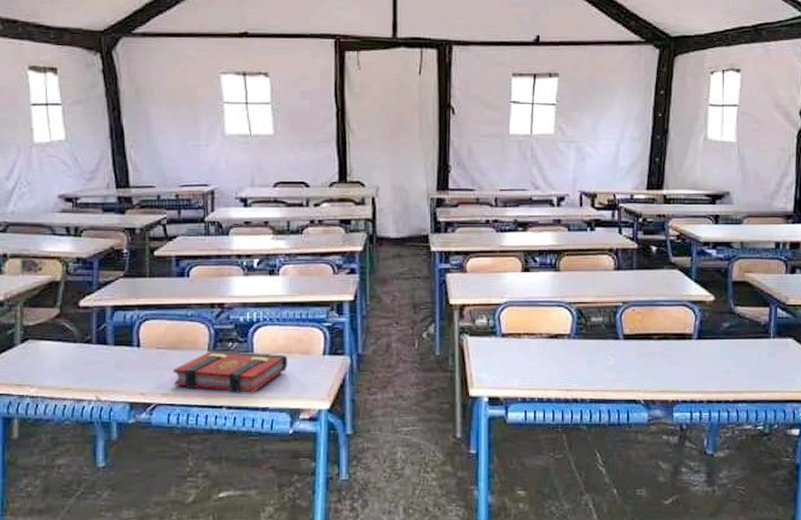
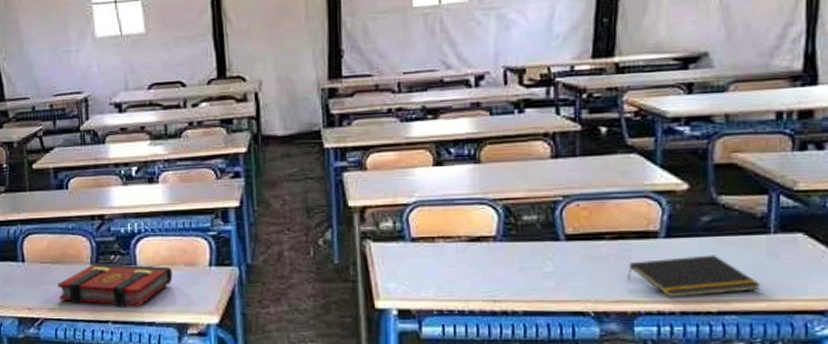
notepad: none [669,354,764,389] -> present [627,255,761,299]

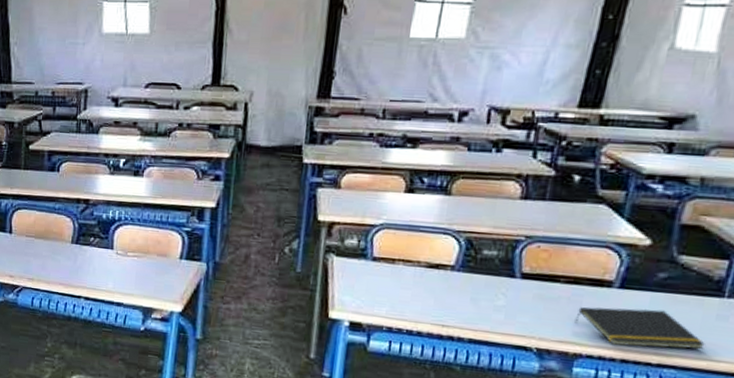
book: present [57,262,173,307] -> none [39,242,145,288]

